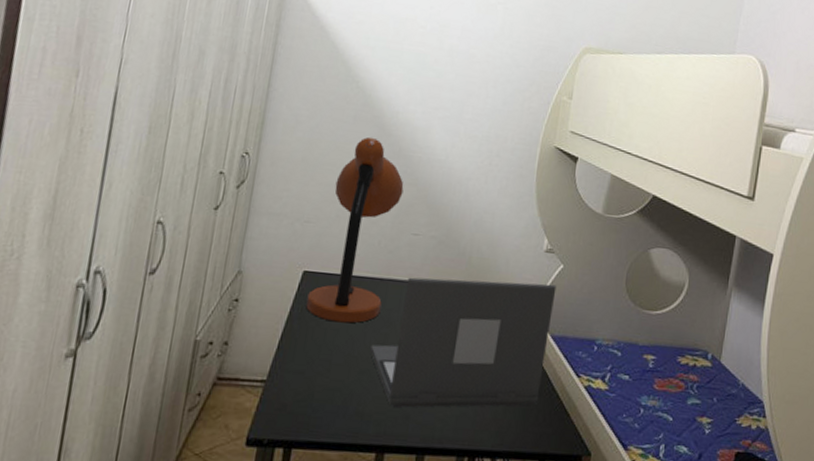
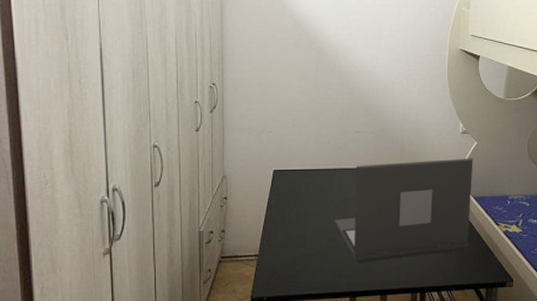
desk lamp: present [306,137,404,324] -> none [280,59,343,206]

